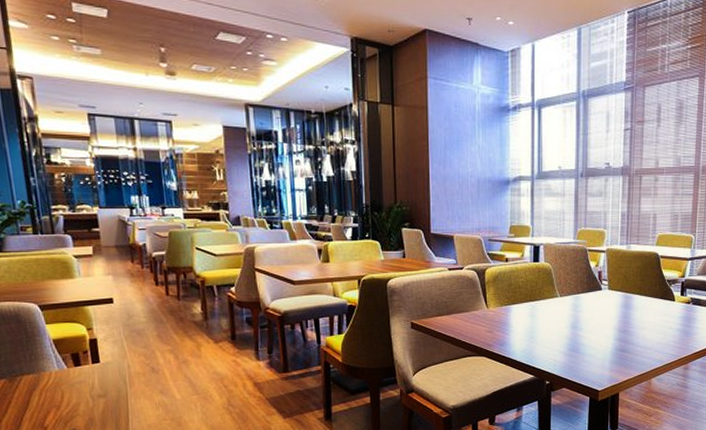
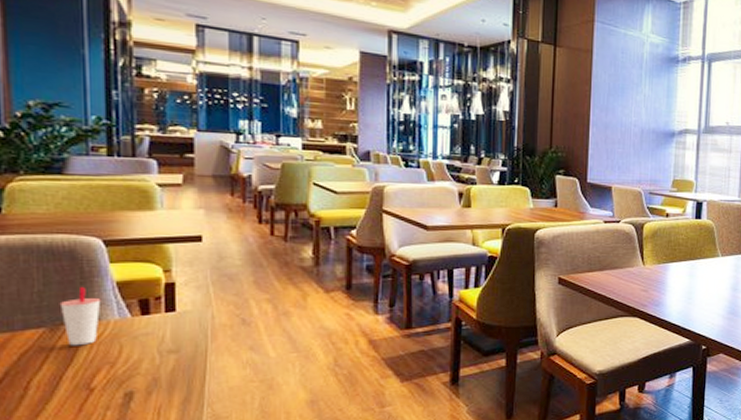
cup: none [13,344,44,393] -> present [59,286,101,346]

